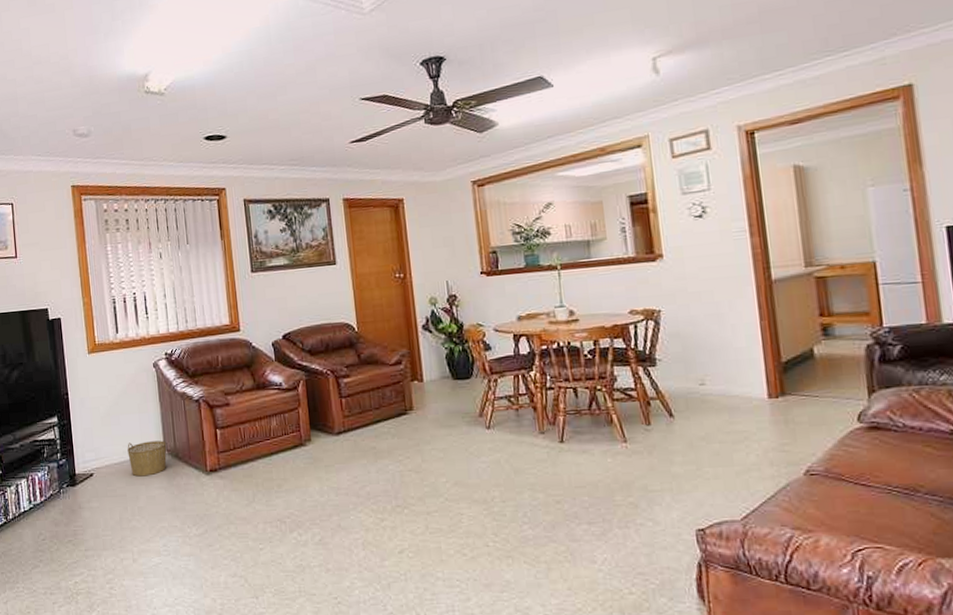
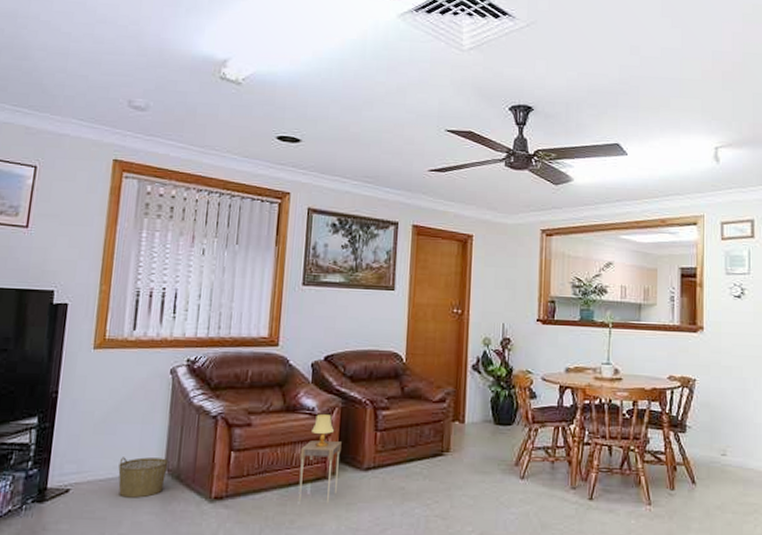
table lamp: none [275,388,314,468] -> present [298,414,341,504]

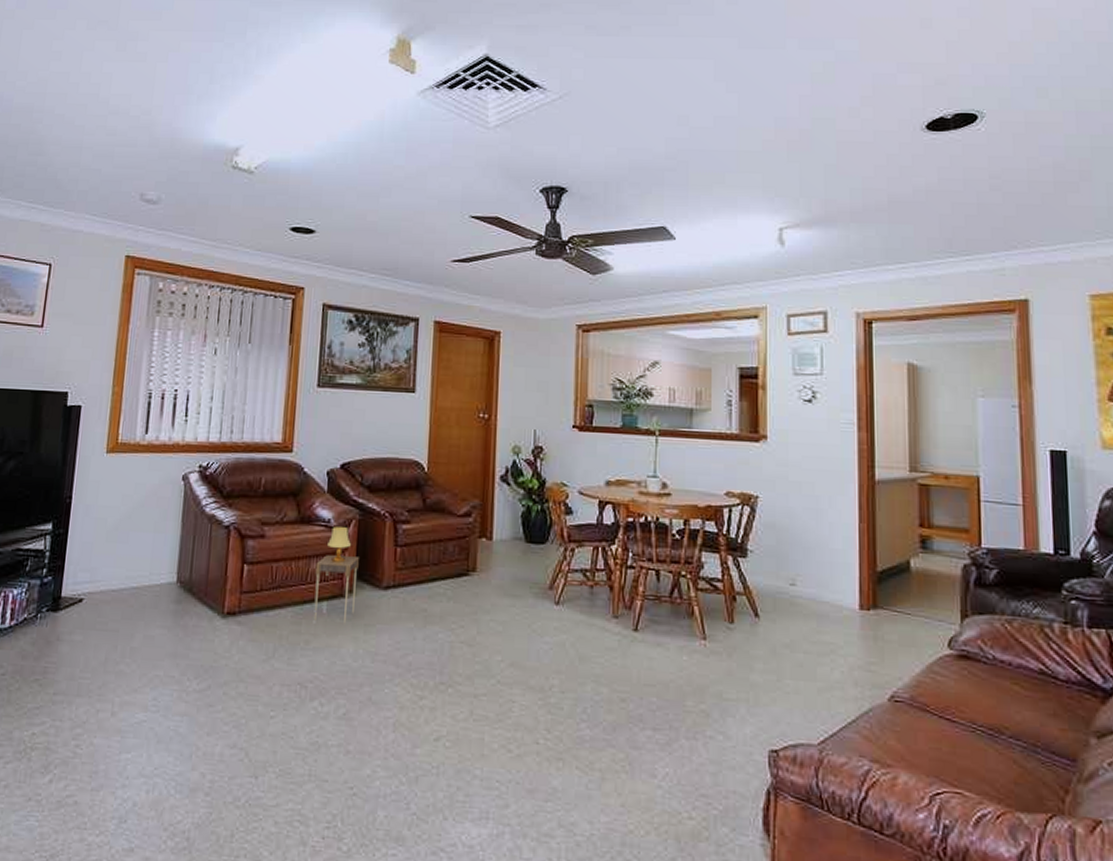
basket: present [118,457,169,498] -> none [130,566,181,611]

